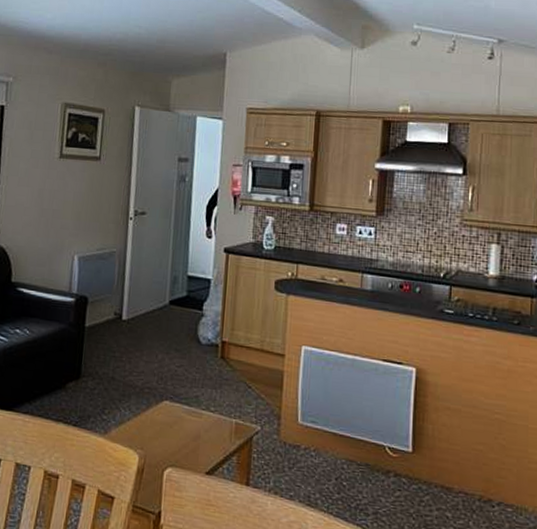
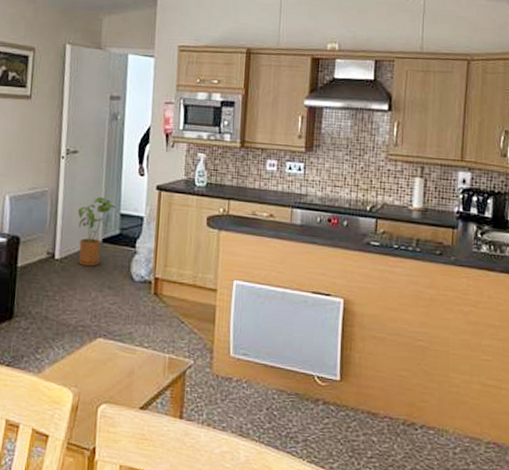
house plant: none [145,258,185,328] -> present [77,196,118,266]

